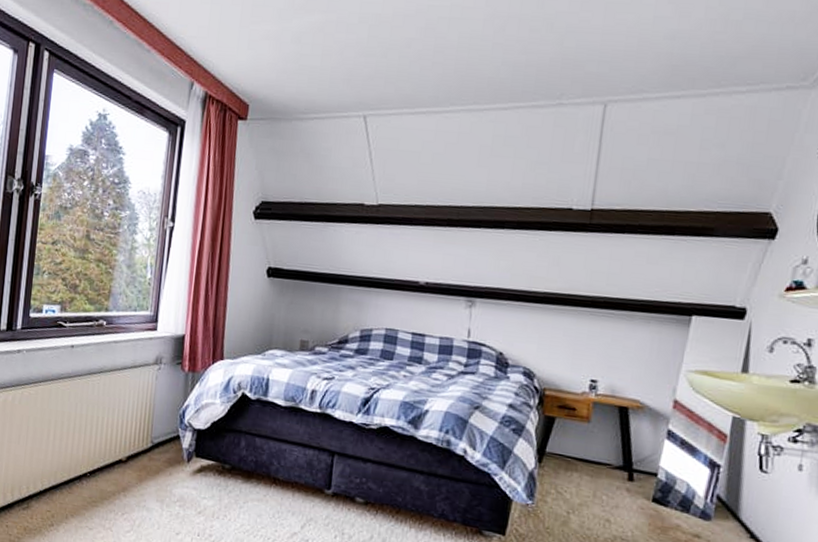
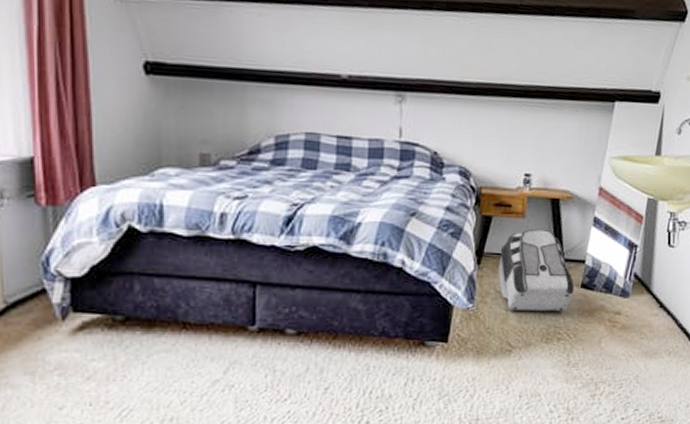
backpack: none [559,434,645,526] -> present [498,228,574,313]

